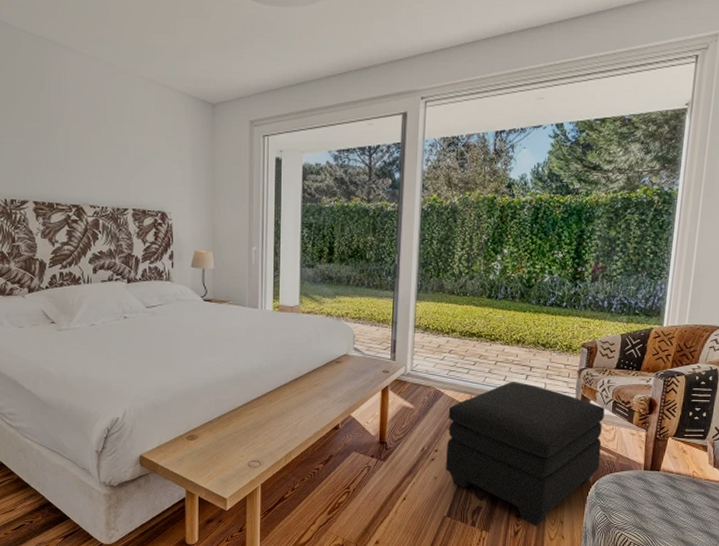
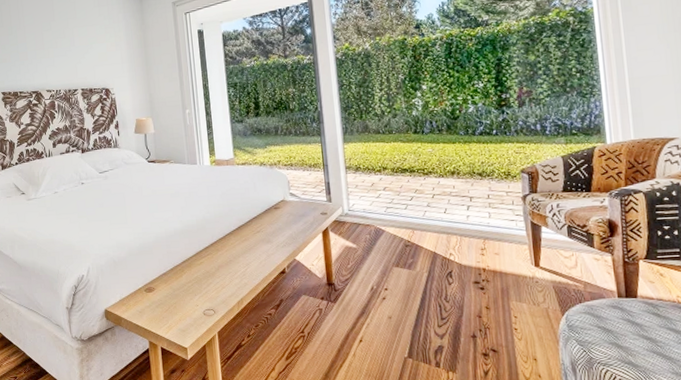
ottoman: present [446,382,605,526] -> none [392,213,566,365]

